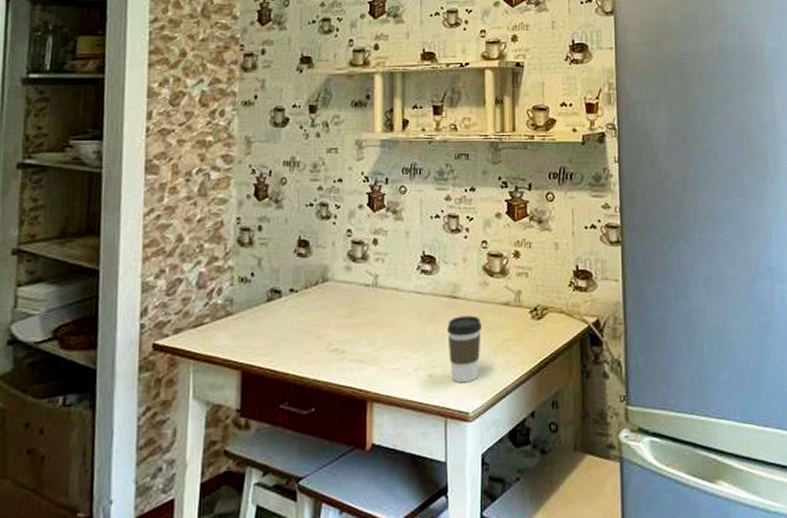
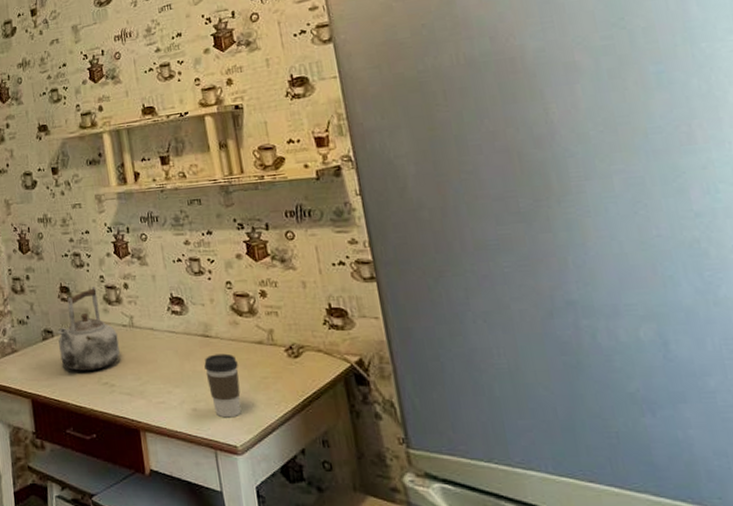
kettle: none [286,241,358,336] -> present [57,286,120,371]

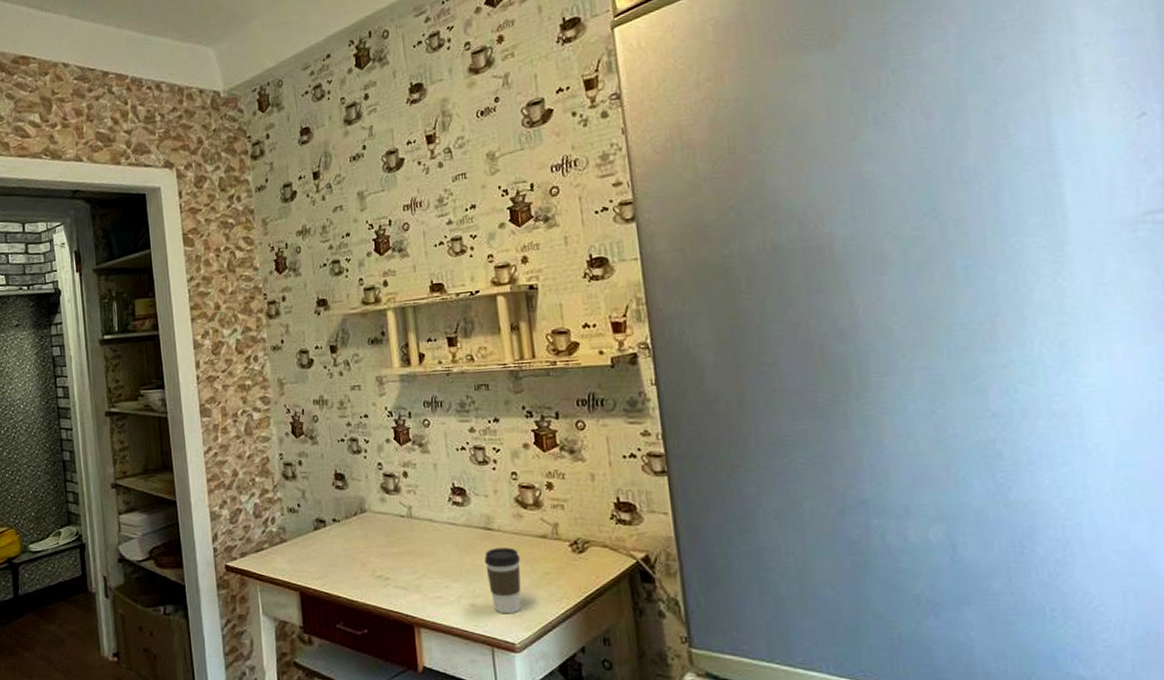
kettle: present [57,286,120,371] -> none [330,474,396,563]

